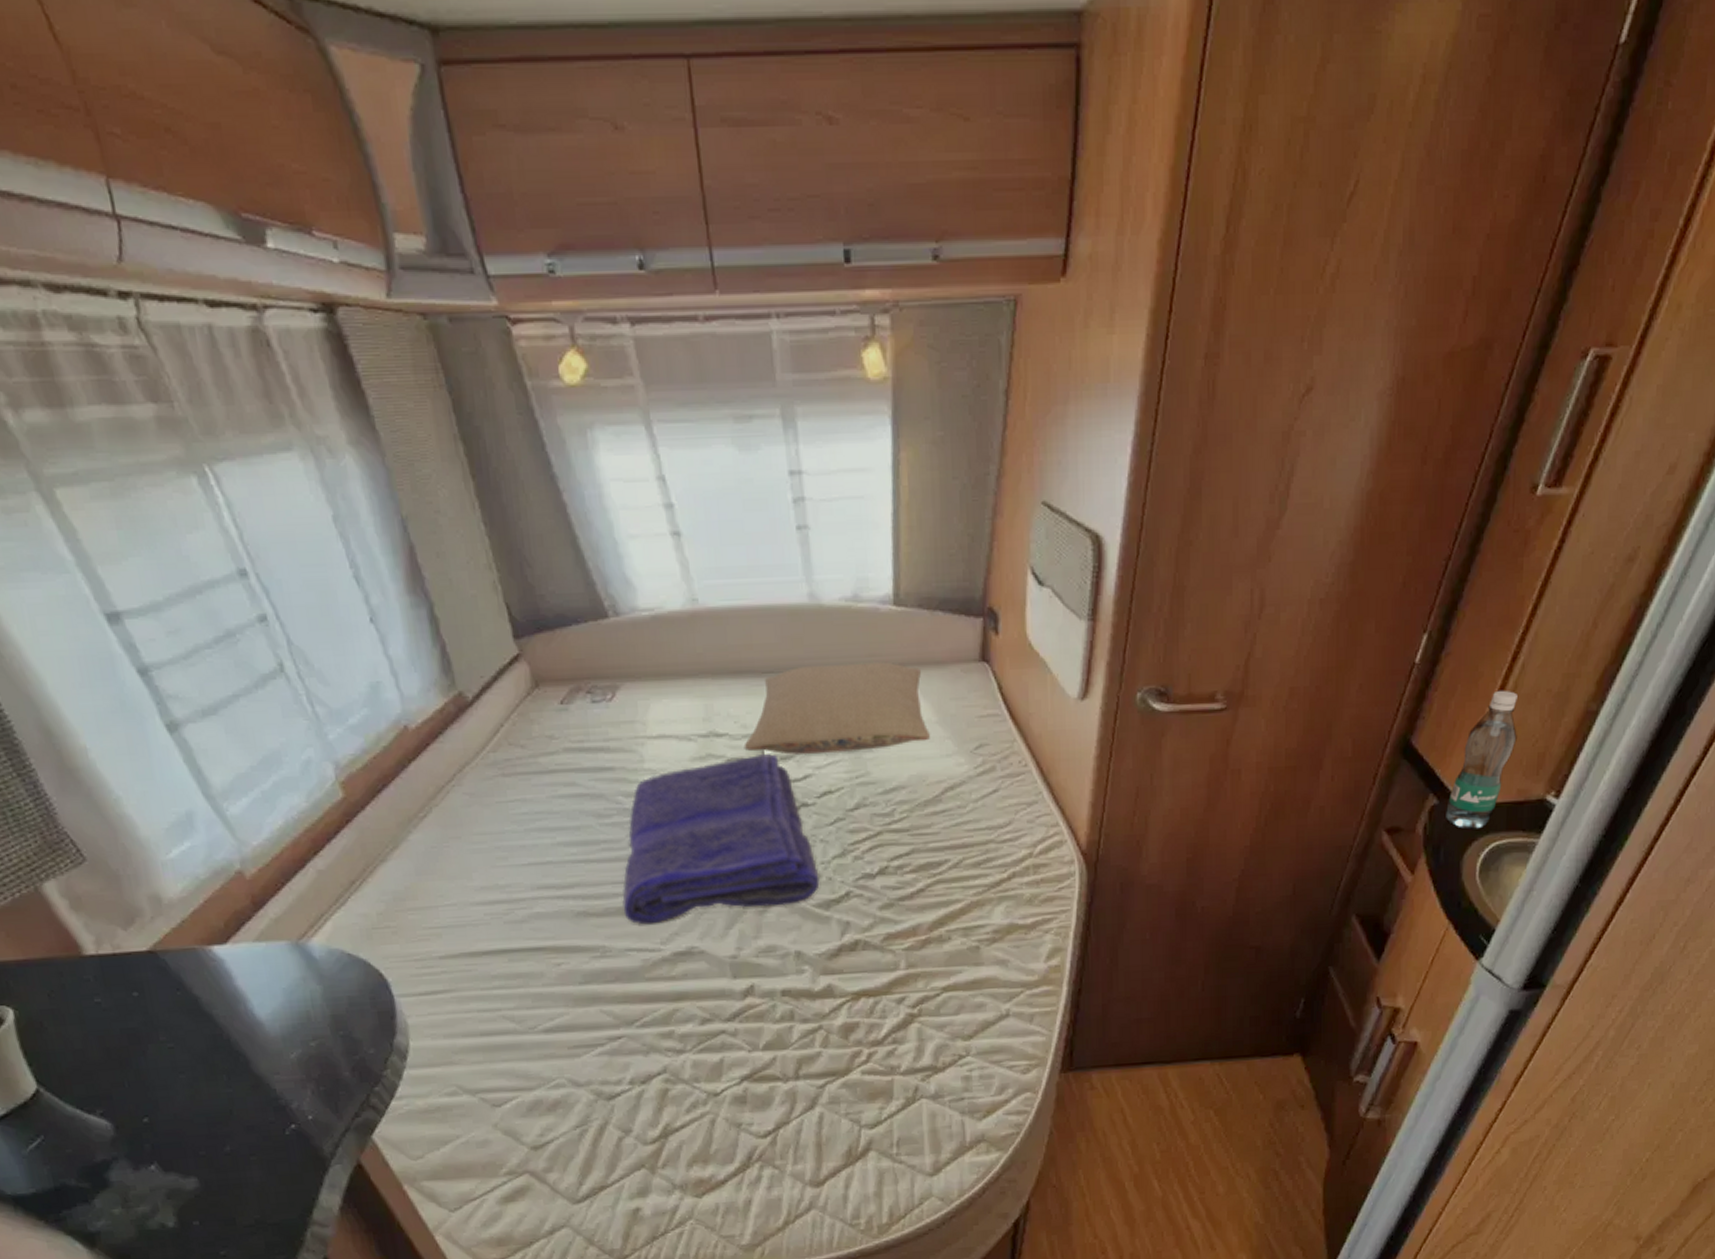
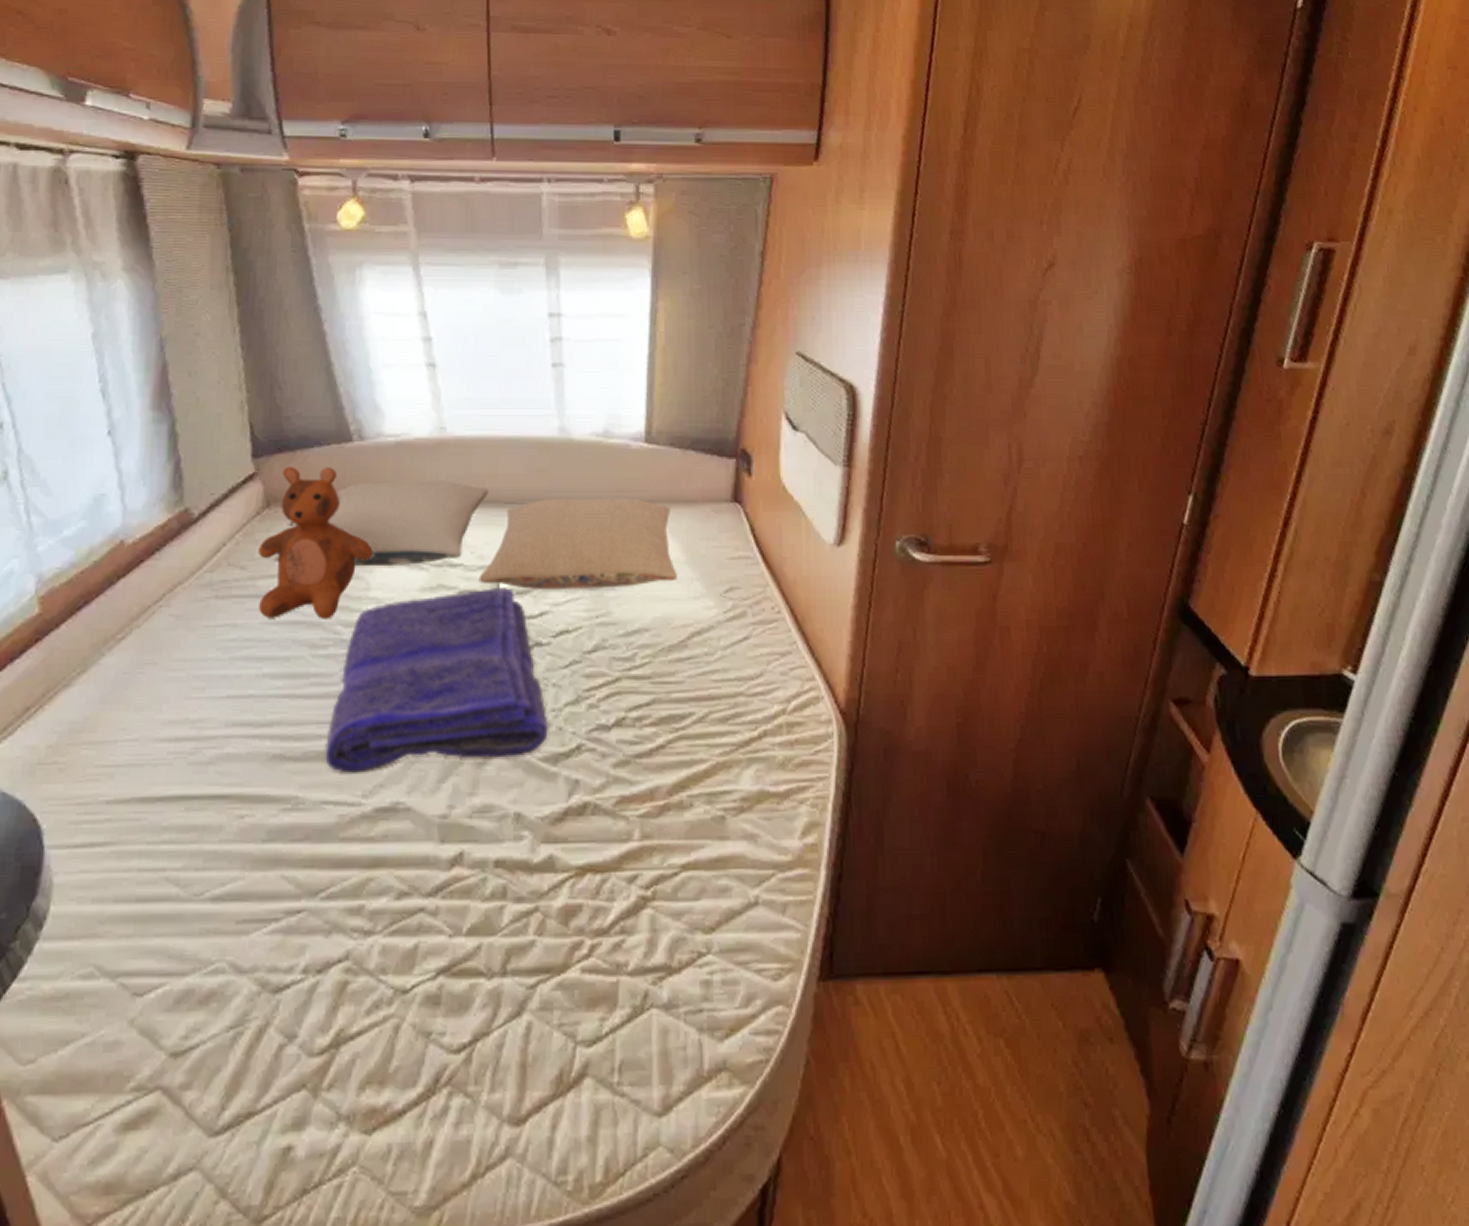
teddy bear: none [534,645,643,792] -> present [258,466,374,619]
pillow: none [550,653,745,740] -> present [273,480,488,566]
bottle: present [1446,690,1518,830] -> none [1236,555,1302,704]

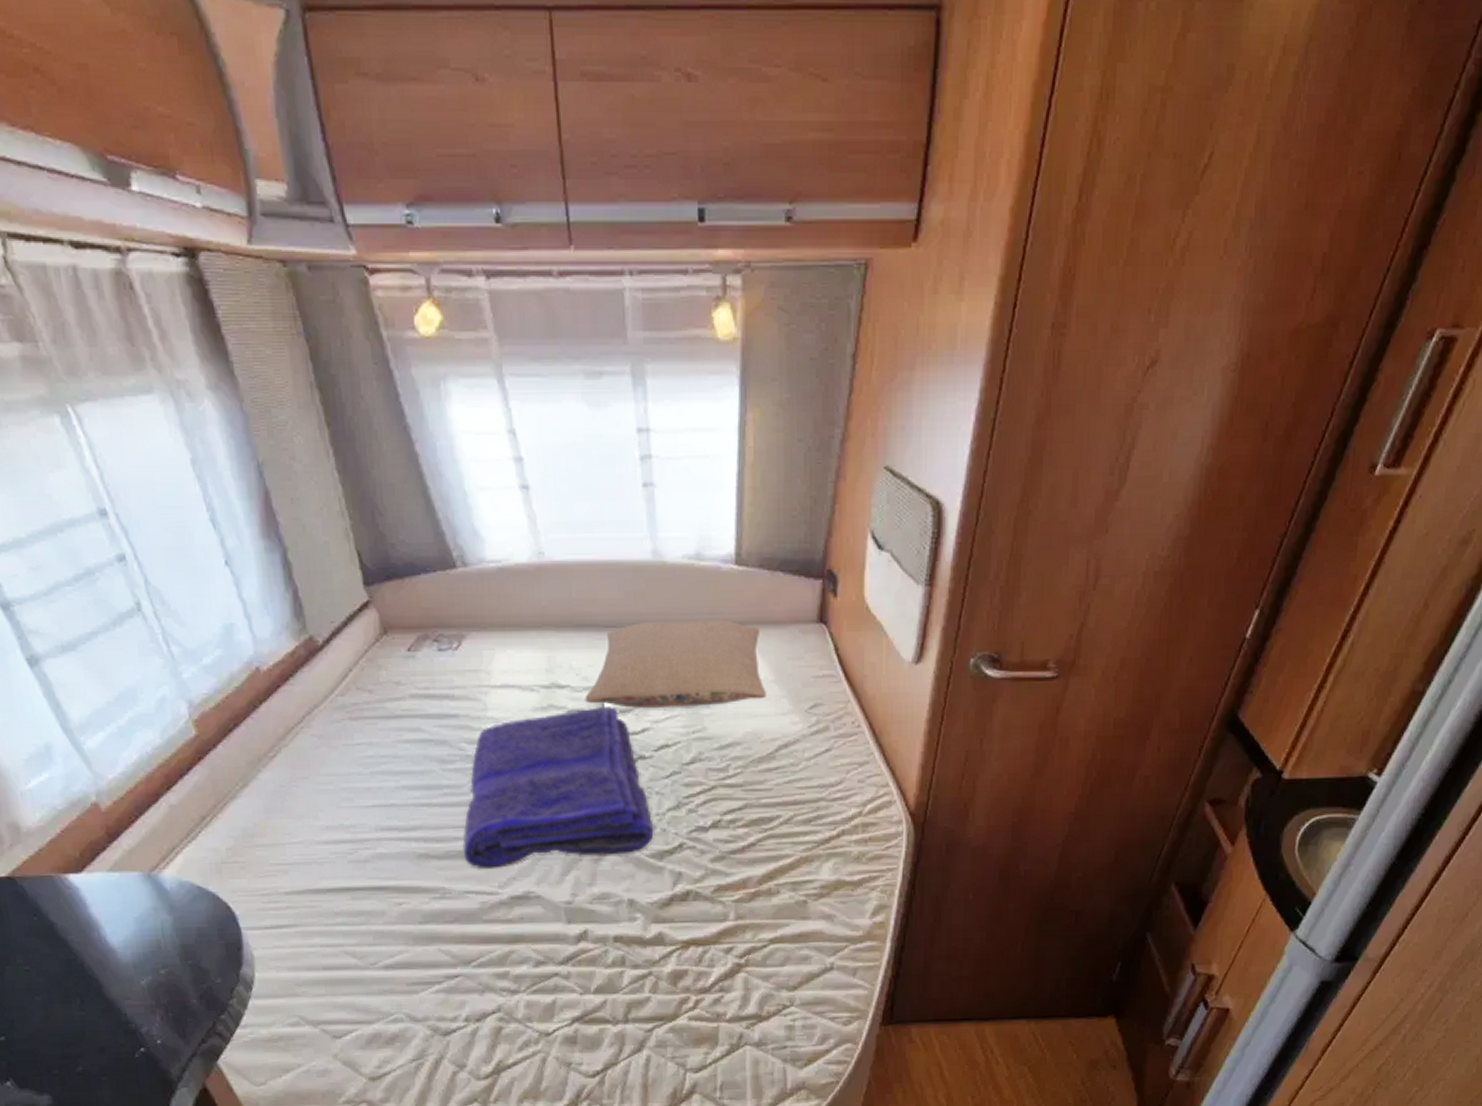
teddy bear: present [258,466,374,619] -> none [382,593,487,738]
pillow: present [273,480,488,566] -> none [397,605,588,688]

